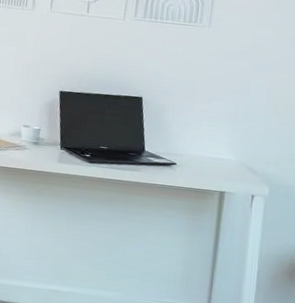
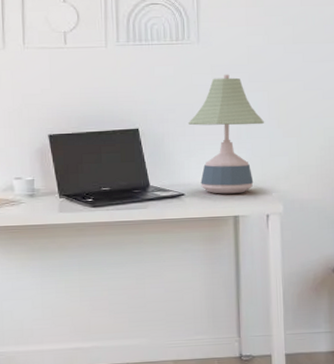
desk lamp: none [189,58,263,171] -> present [187,74,265,194]

